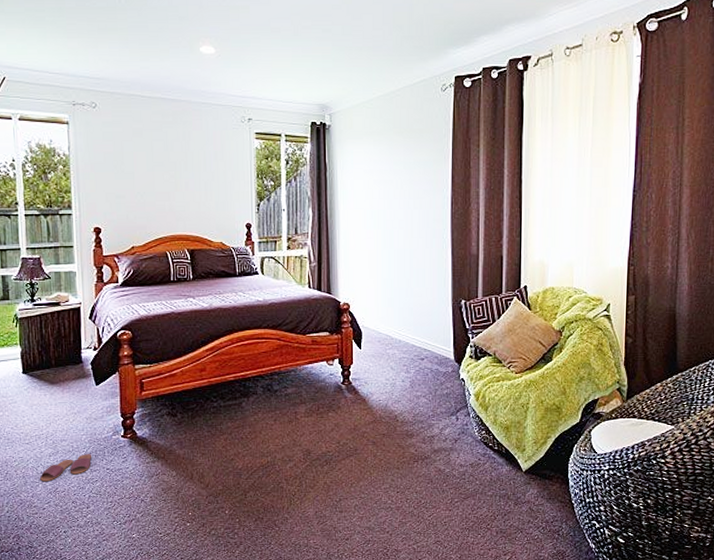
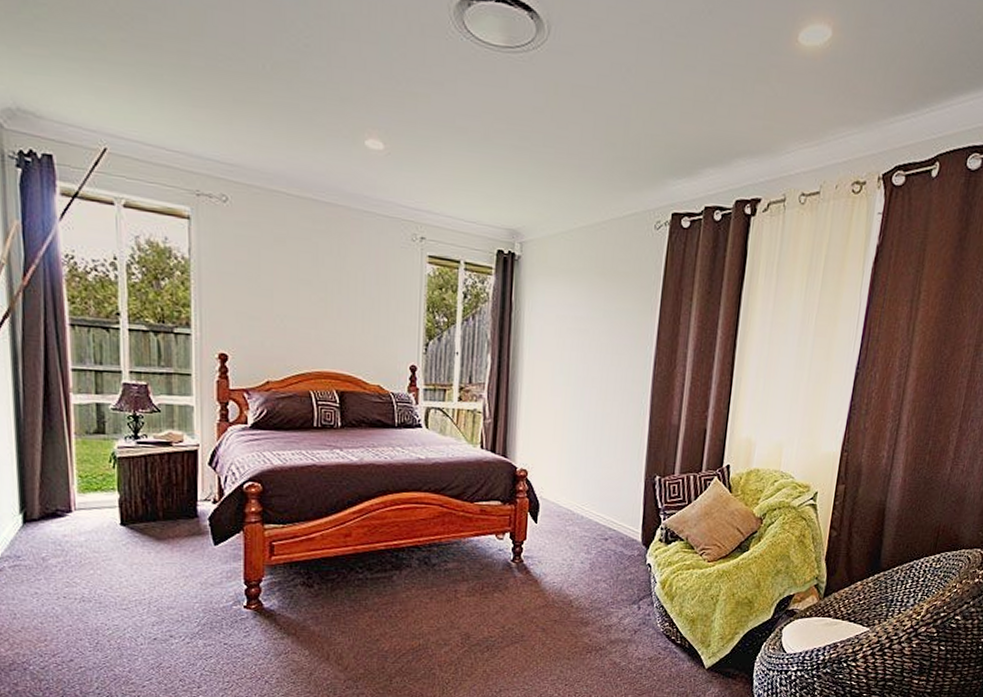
slippers: present [40,454,91,482] -> none [140,625,205,655]

